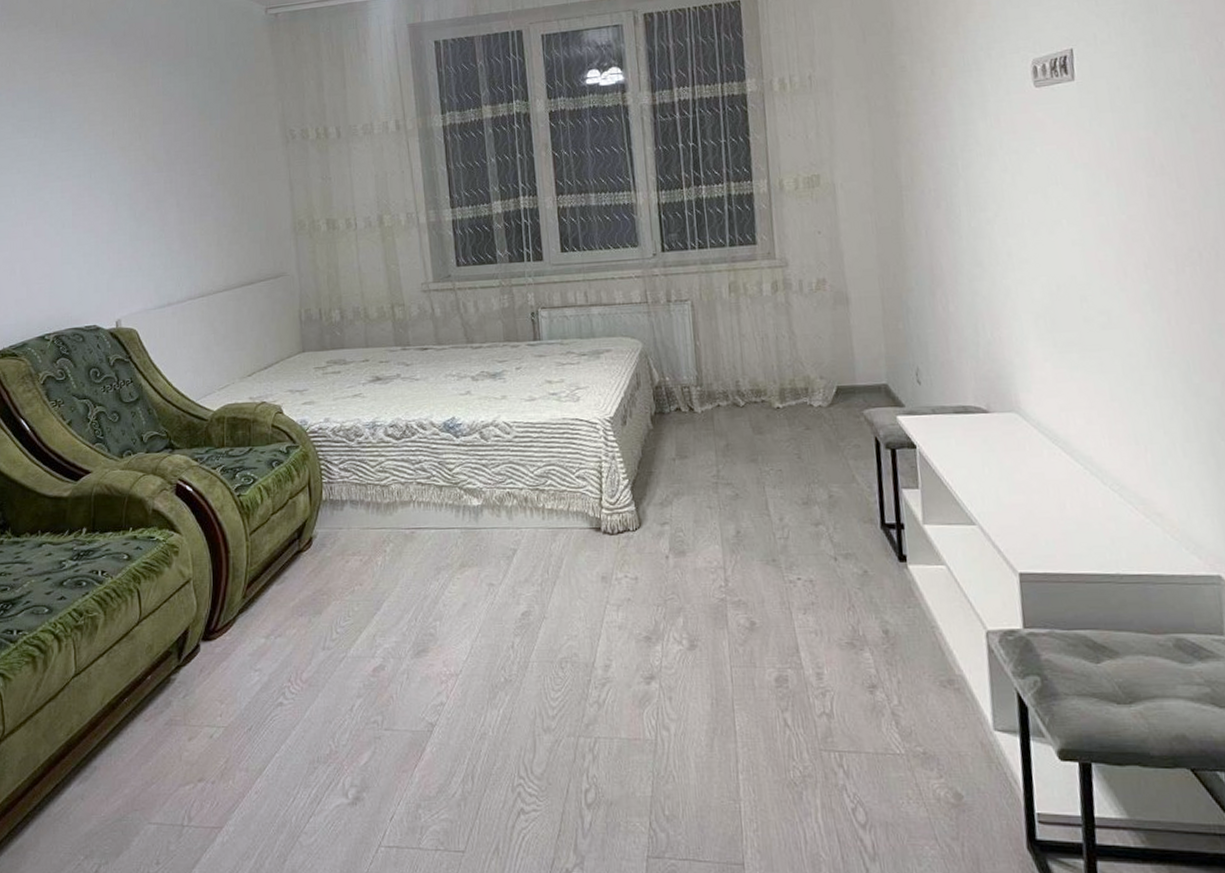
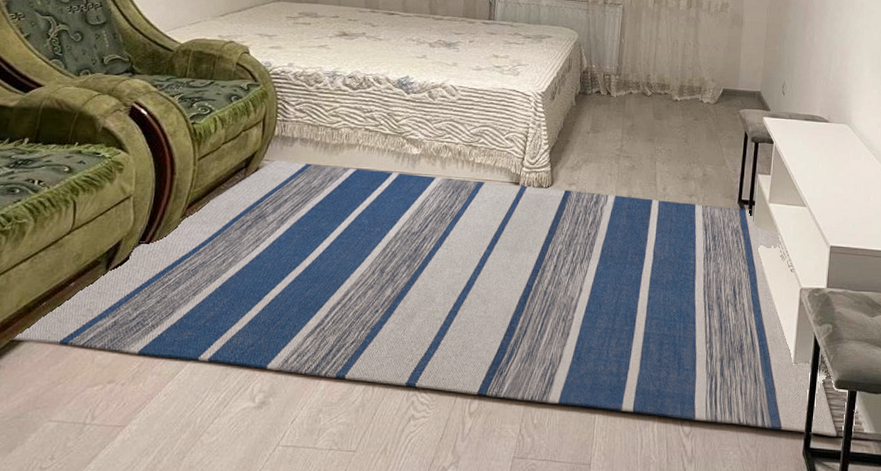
rug: none [100,526,1115,826] -> present [10,158,865,438]

